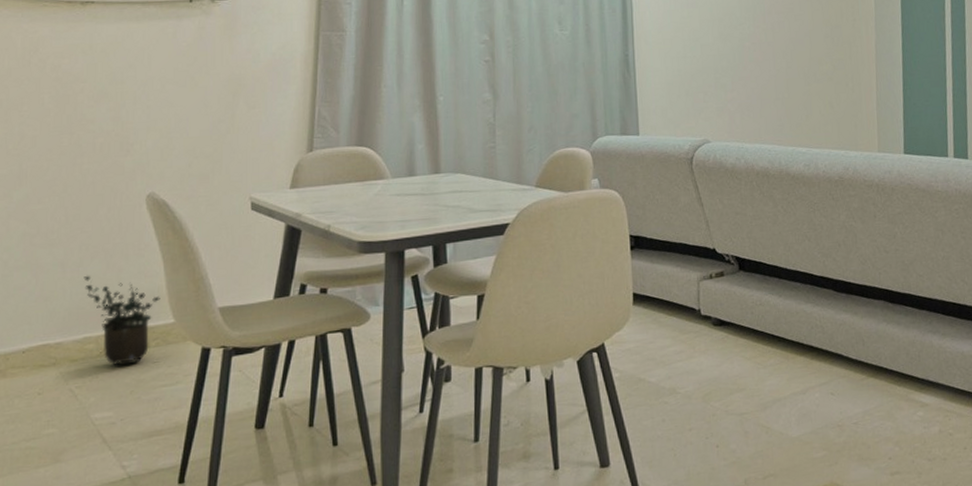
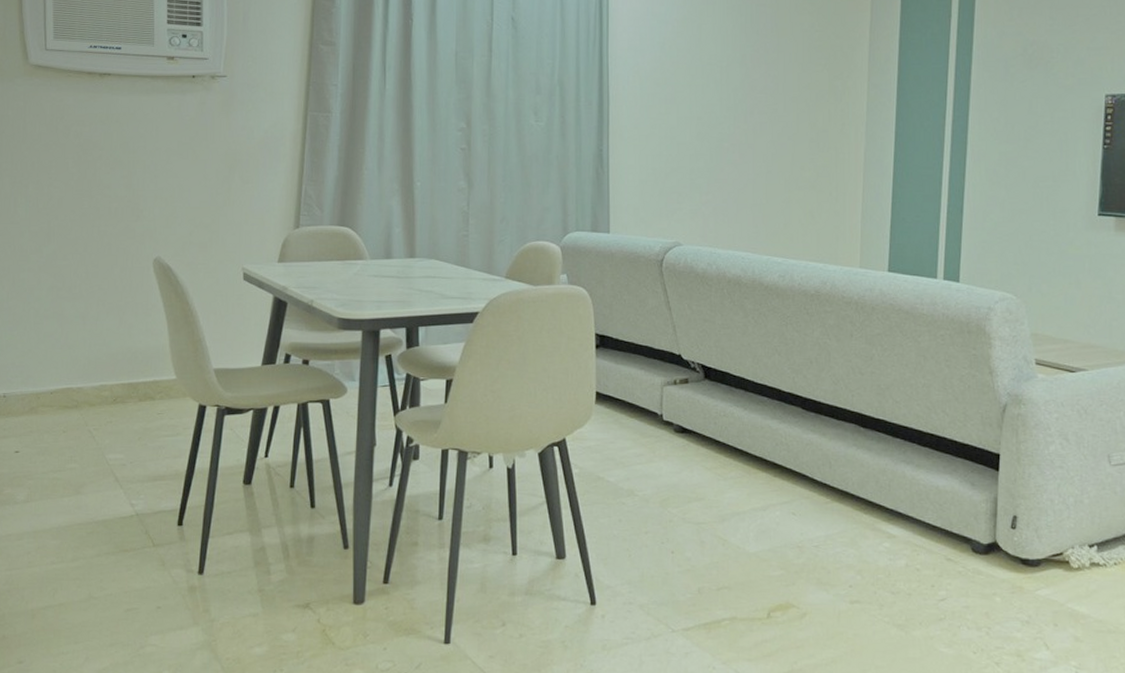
potted plant: present [83,275,160,365] -> none [100,328,164,413]

